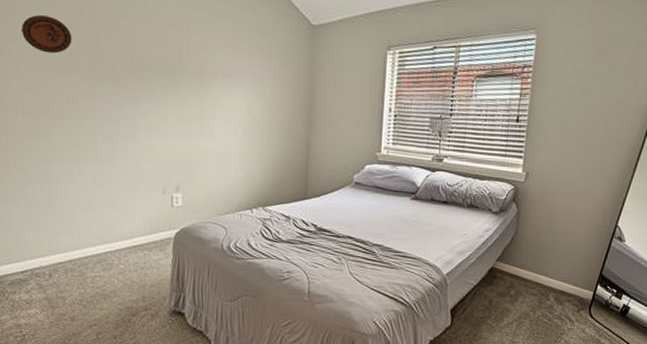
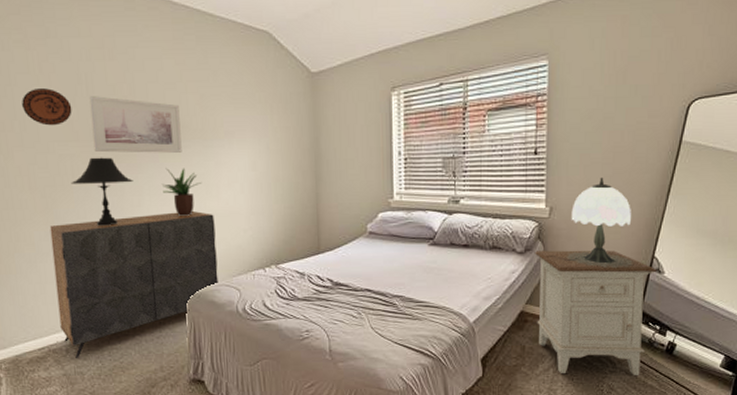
dresser: none [41,148,206,283] -> present [49,211,219,358]
table lamp: none [66,88,129,157] -> present [71,157,133,226]
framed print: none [91,28,180,91] -> present [89,96,182,153]
potted plant: none [158,105,197,153] -> present [162,168,202,216]
nightstand: none [505,212,619,335] -> present [535,250,657,376]
table lamp: none [519,148,600,234] -> present [546,177,633,268]

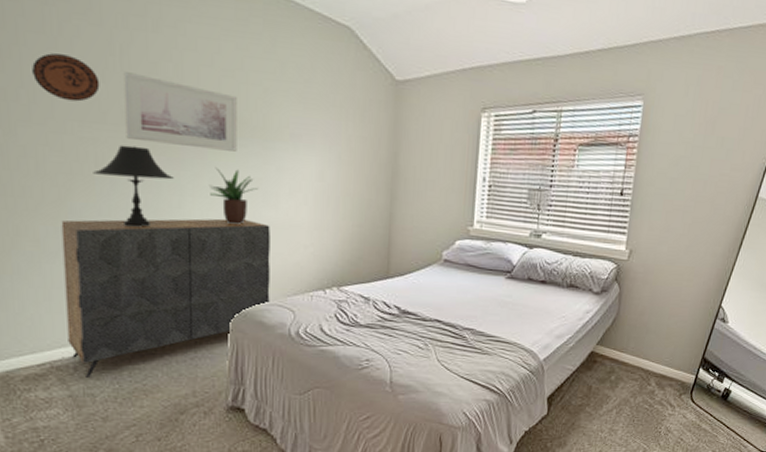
nightstand: present [535,250,657,376] -> none [605,292,722,420]
table lamp: present [546,177,633,268] -> none [621,224,705,315]

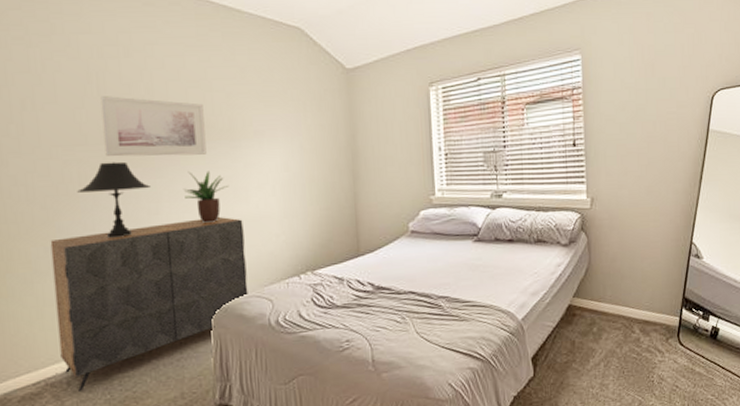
decorative plate: present [32,53,100,102] -> none [20,88,80,129]

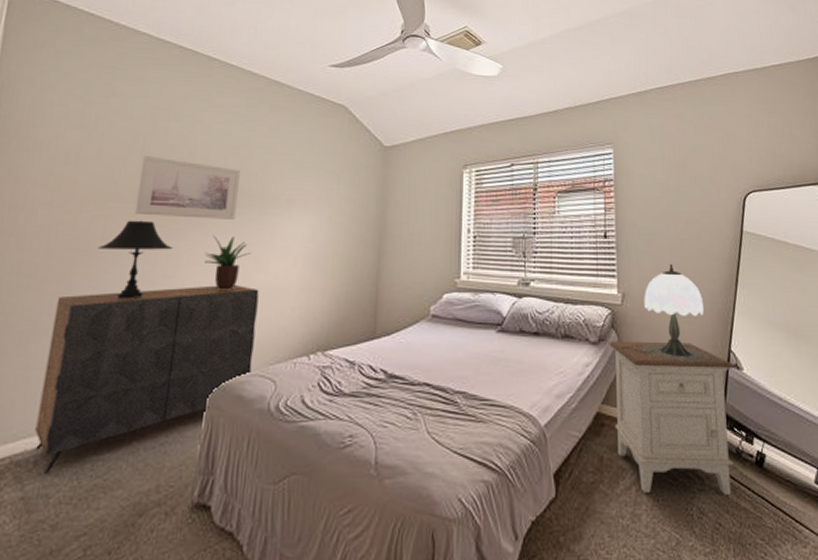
nightstand: none [579,238,696,367] -> present [609,341,735,496]
table lamp: none [590,166,673,256] -> present [621,263,710,362]

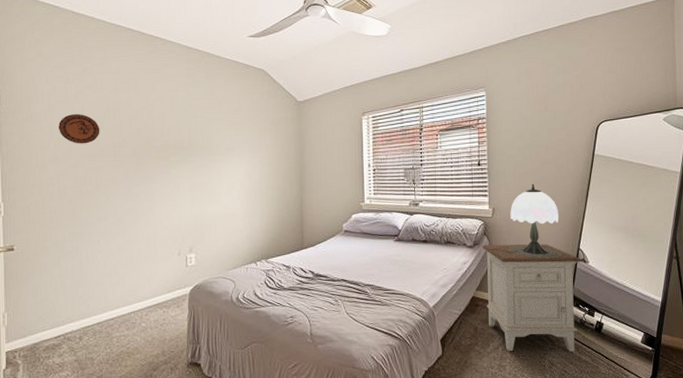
dresser: present [35,285,259,474] -> none [73,214,216,345]
decorative plate: none [63,145,121,184] -> present [59,114,100,144]
table lamp: present [98,220,172,299] -> none [95,169,148,227]
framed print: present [135,156,240,219] -> none [115,120,190,166]
potted plant: present [204,236,252,290] -> none [172,178,206,218]

